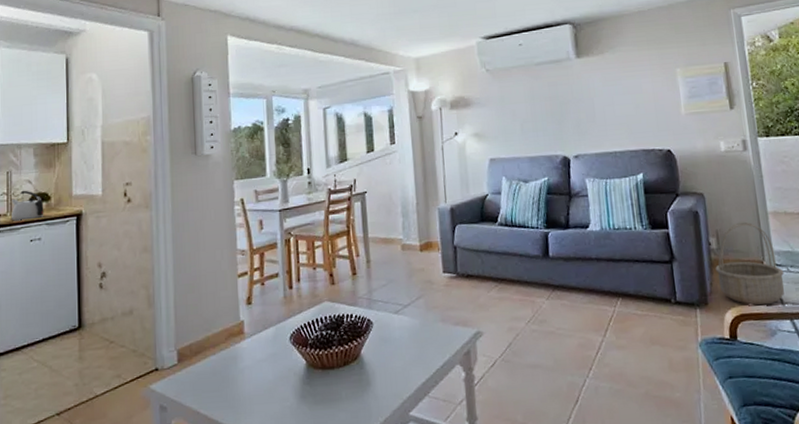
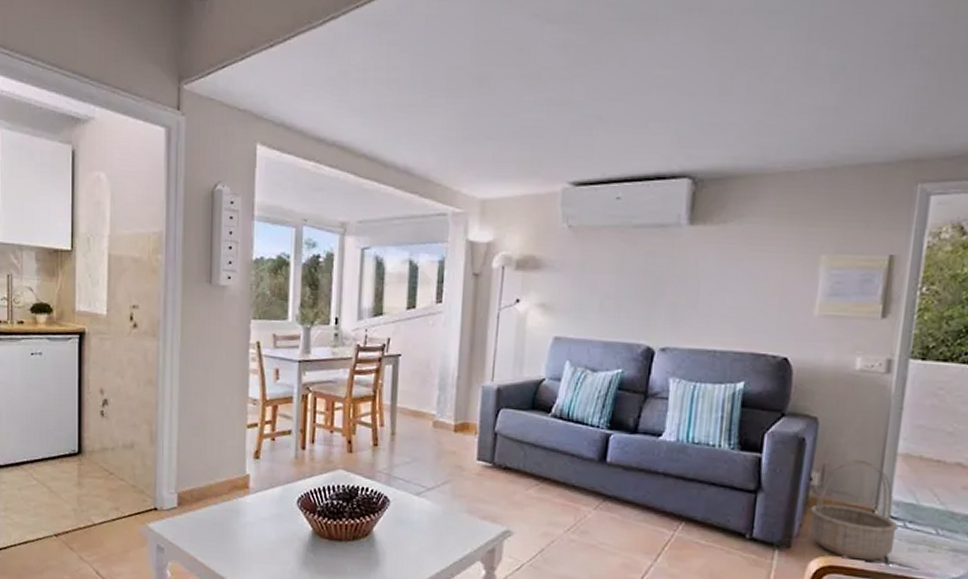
kettle: present [11,190,44,222] -> none [11,297,46,332]

